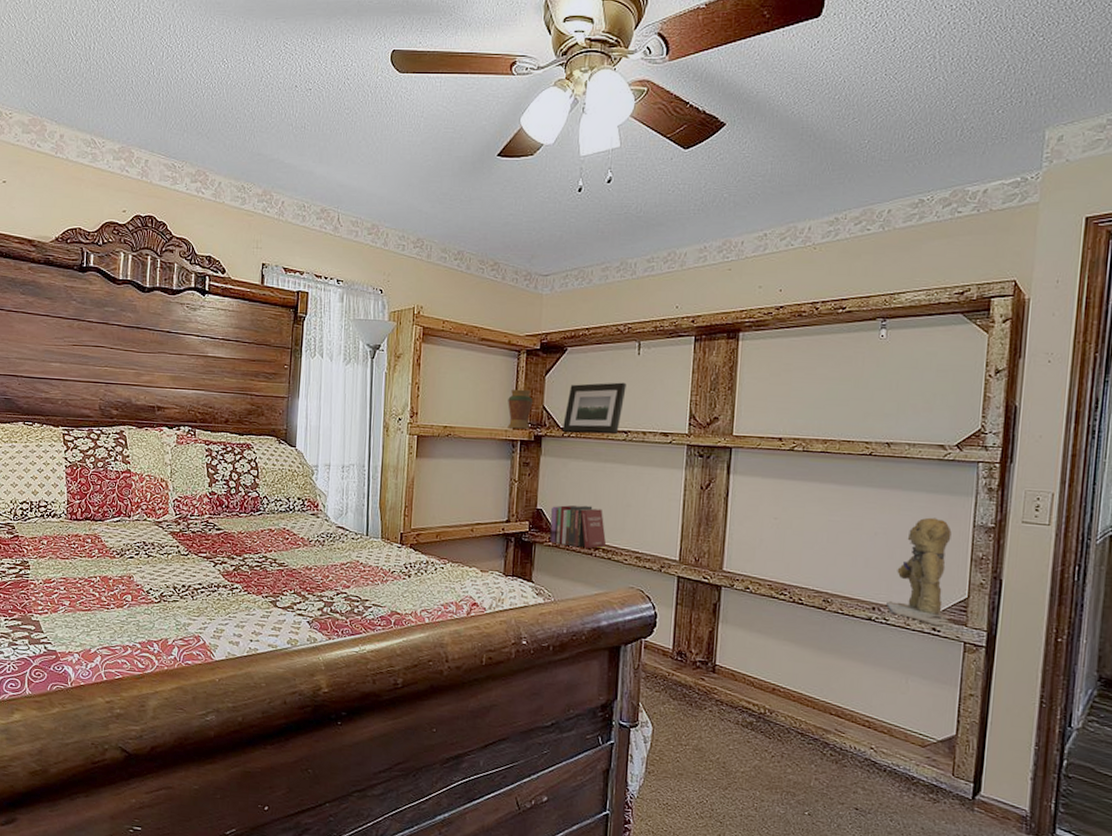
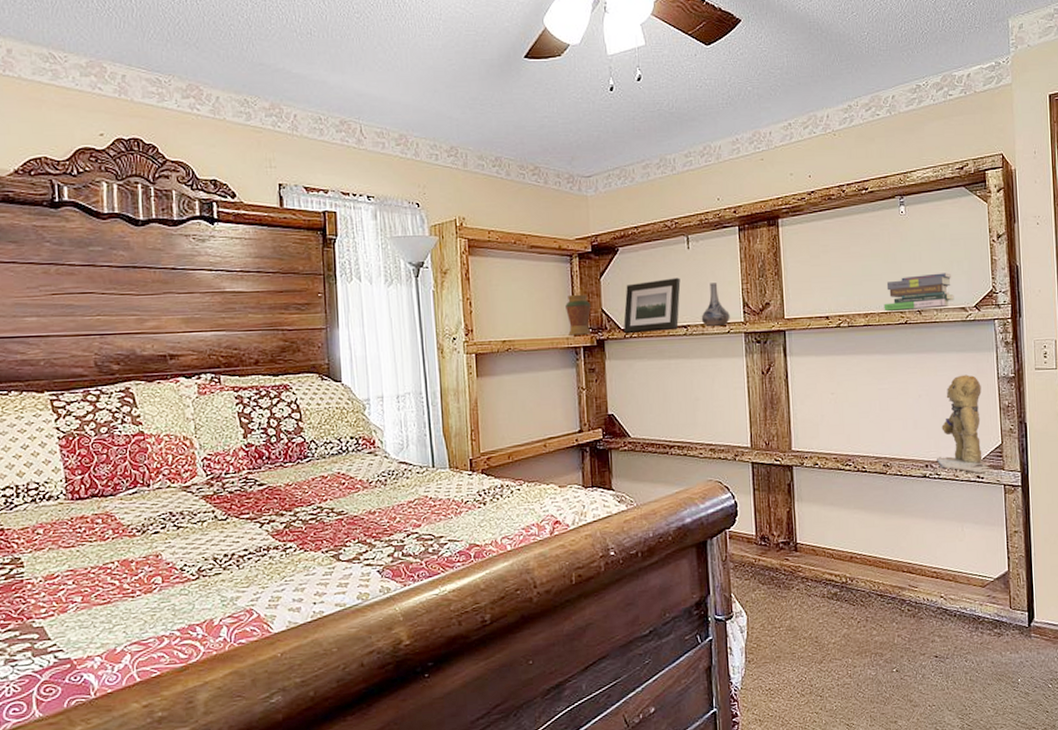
books: present [549,505,607,549] -> none [623,404,681,448]
decorative vase: none [643,391,674,437] -> present [701,283,730,327]
books: none [846,405,933,444] -> present [884,273,954,312]

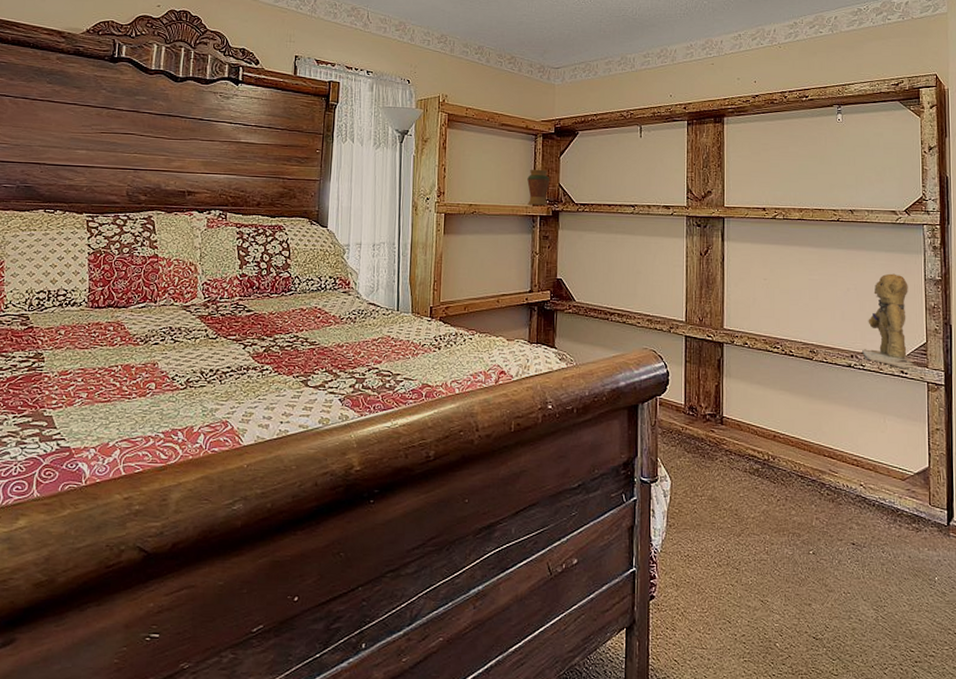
picture frame: present [623,277,681,334] -> none [576,161,631,209]
decorative vase: present [701,283,730,327] -> none [648,169,674,209]
books: present [884,273,954,312] -> none [818,177,885,210]

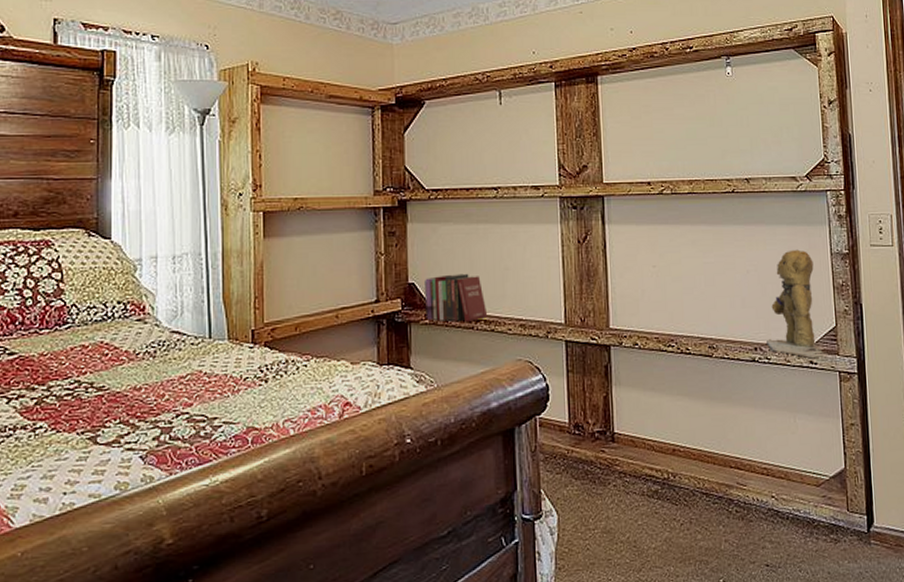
decorative vase: present [527,169,550,206] -> none [365,149,394,195]
books: none [570,273,621,314] -> present [425,273,488,322]

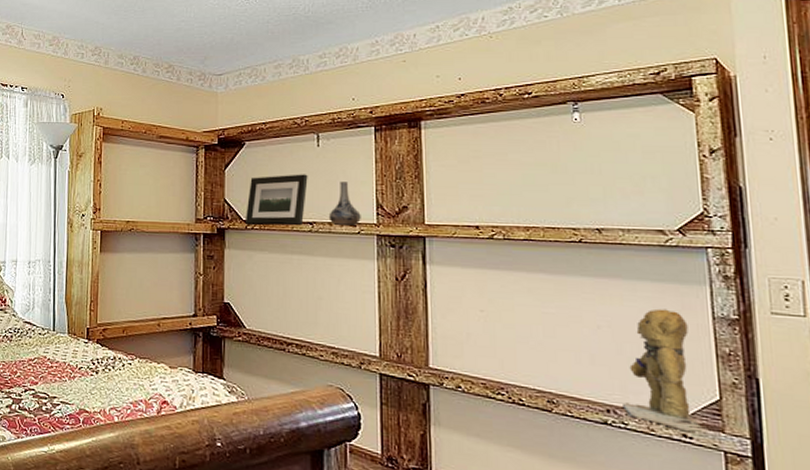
books: present [425,273,488,322] -> none [239,298,300,344]
picture frame: none [427,135,491,195] -> present [244,174,308,226]
decorative vase: none [513,142,544,190] -> present [328,181,361,227]

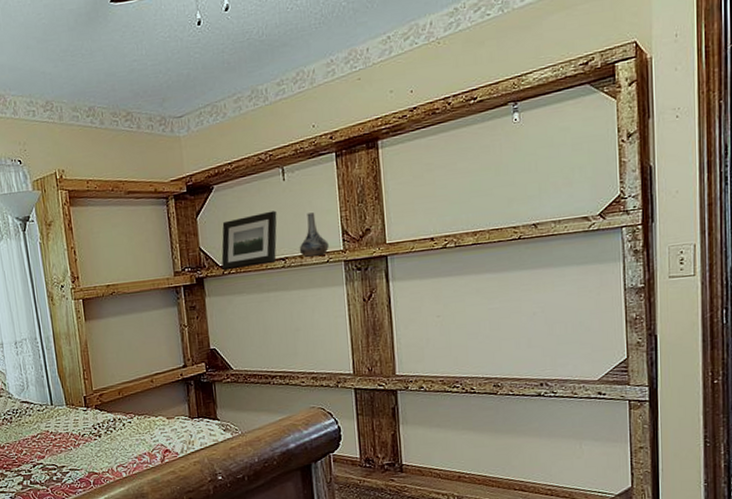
teddy bear: present [621,308,709,432] -> none [552,288,618,390]

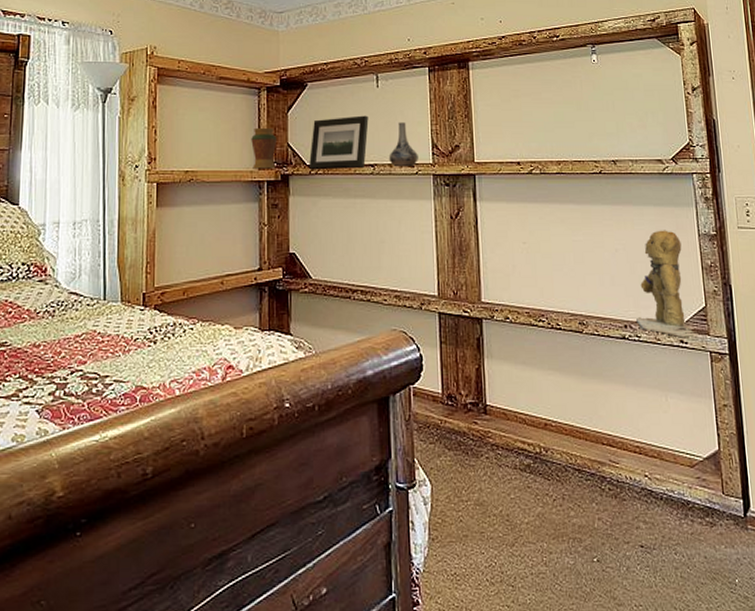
decorative vase: none [164,234,191,276] -> present [251,127,277,169]
teddy bear: none [552,288,618,390] -> present [635,230,699,338]

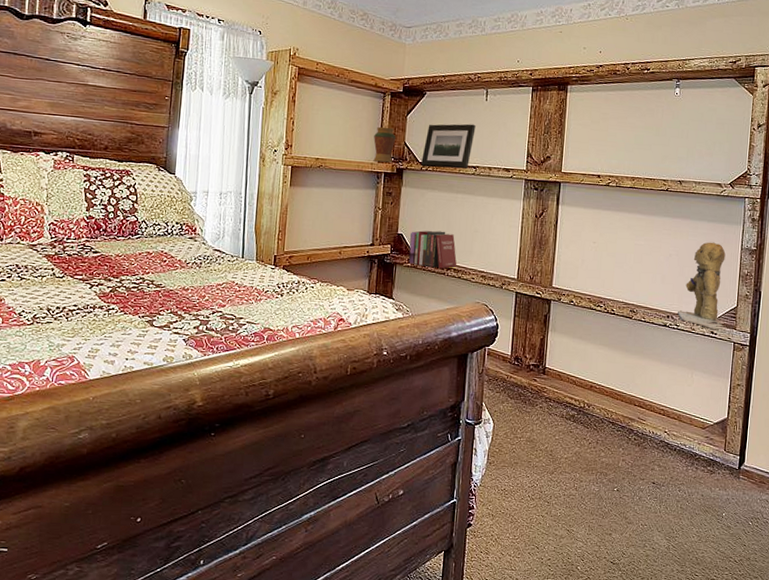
books: none [305,245,364,292] -> present [408,230,457,269]
decorative vase: present [388,122,418,167] -> none [489,132,515,172]

